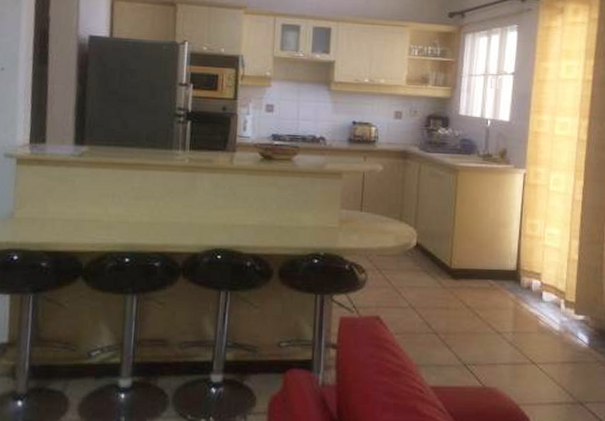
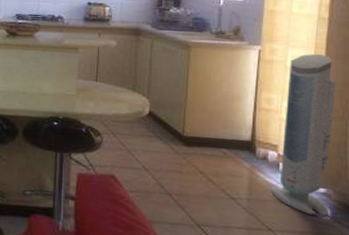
air purifier: none [534,177,594,345] -> present [270,54,336,217]

